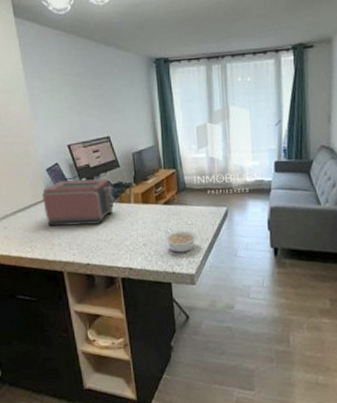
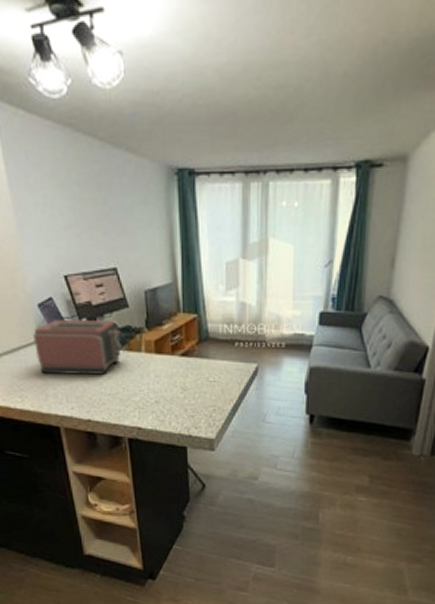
legume: present [164,228,198,253] -> none [180,385,220,414]

